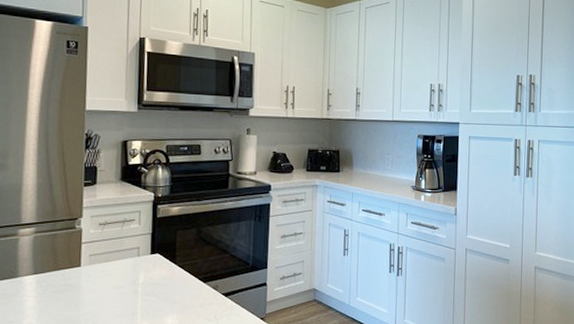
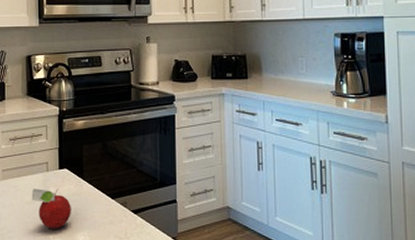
fruit: none [119,273,161,313] -> present [31,188,71,229]

